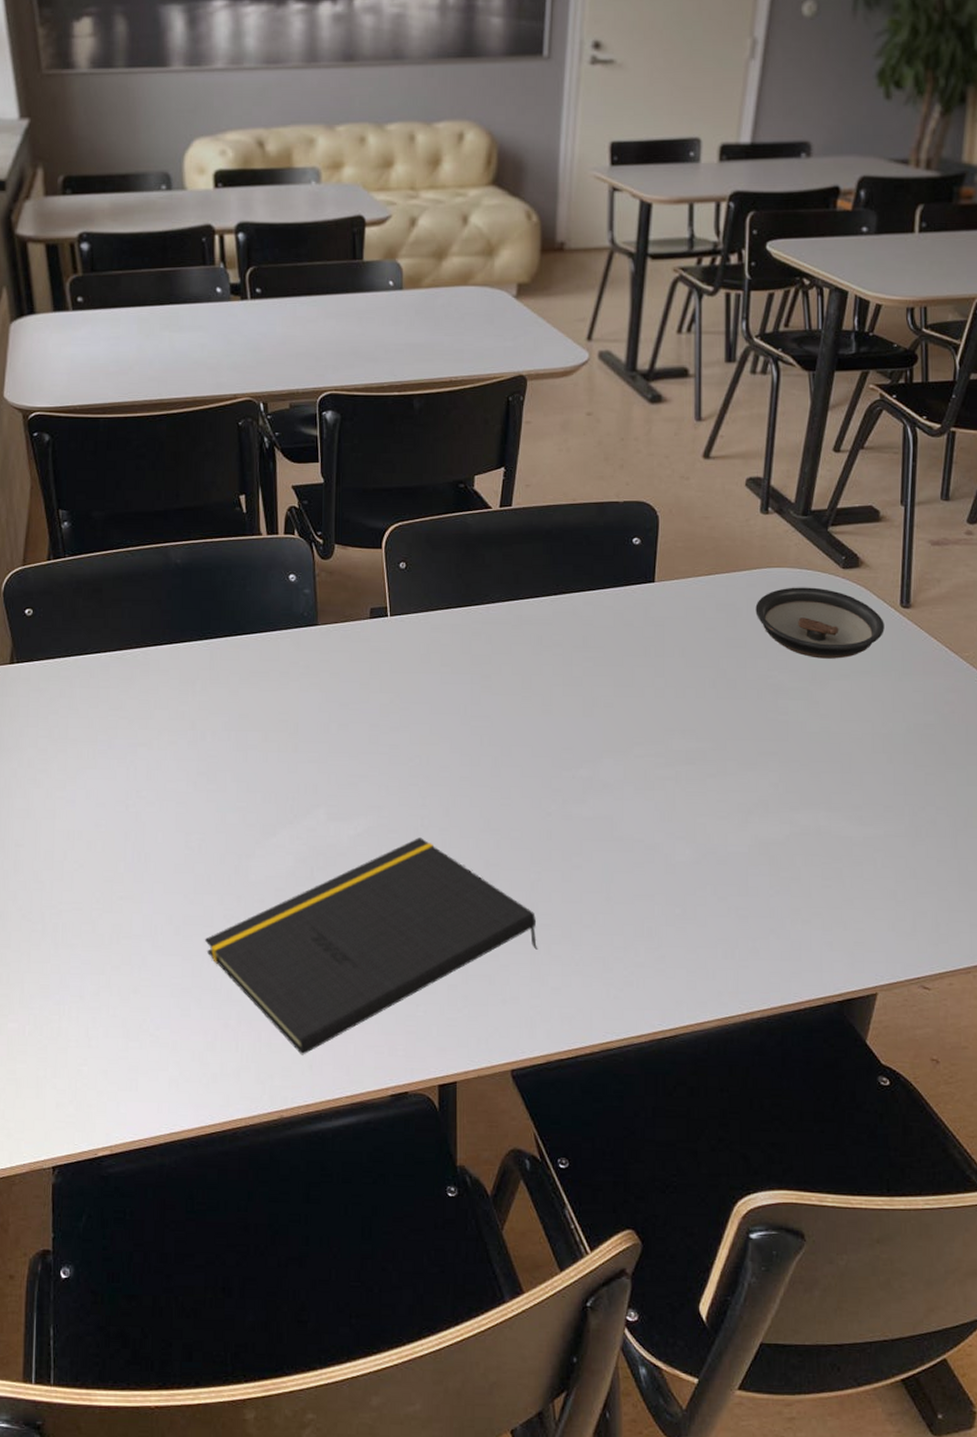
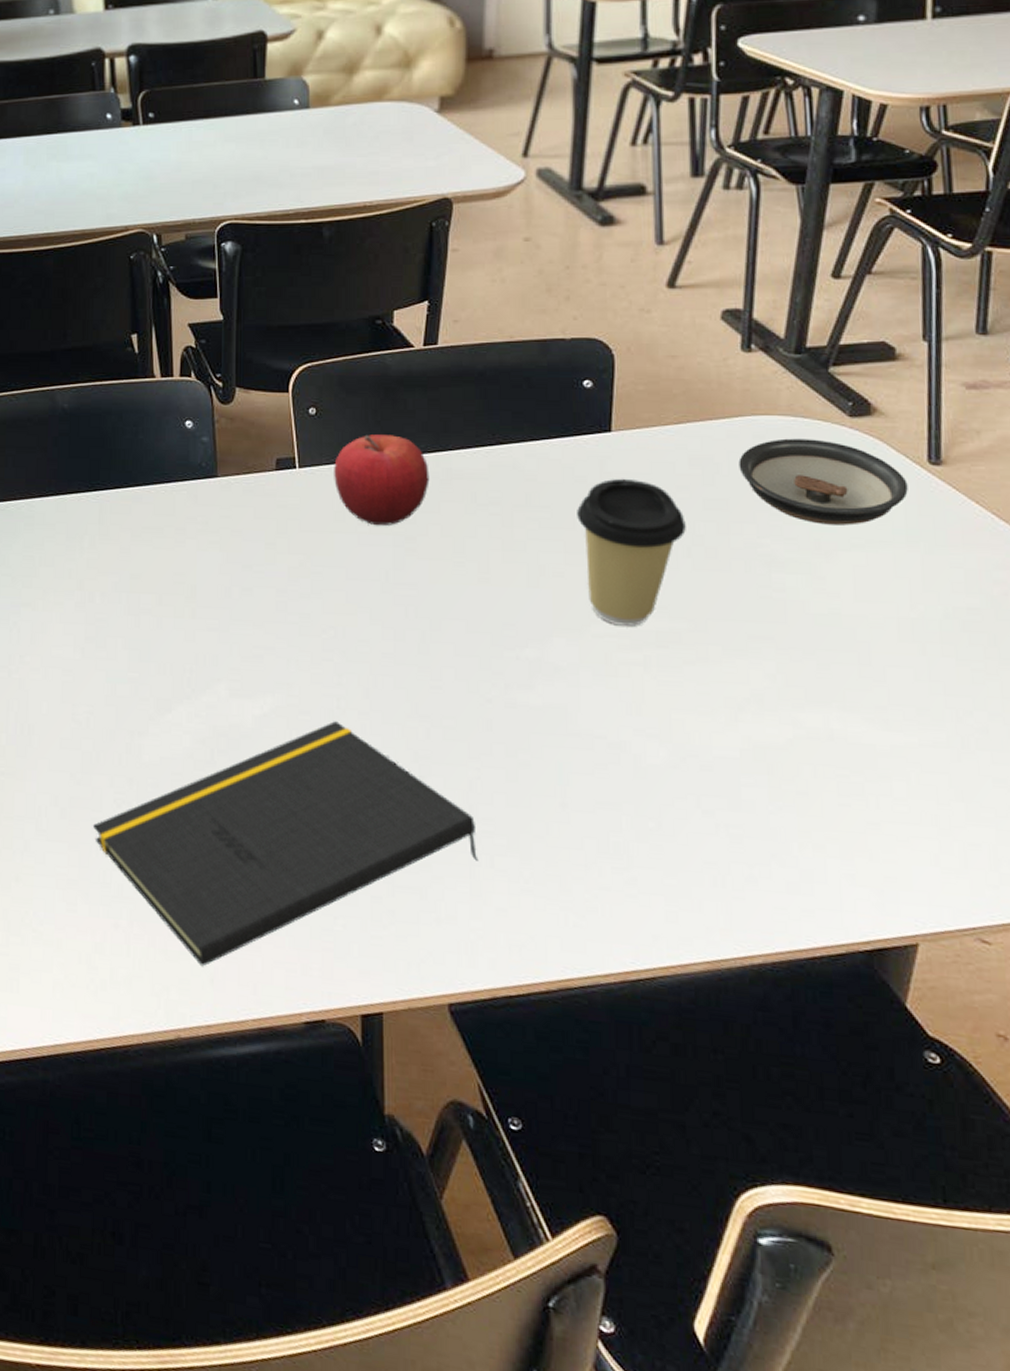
fruit: none [421,586,503,667] -> present [334,434,430,526]
coffee cup: none [625,622,712,747] -> present [577,478,686,626]

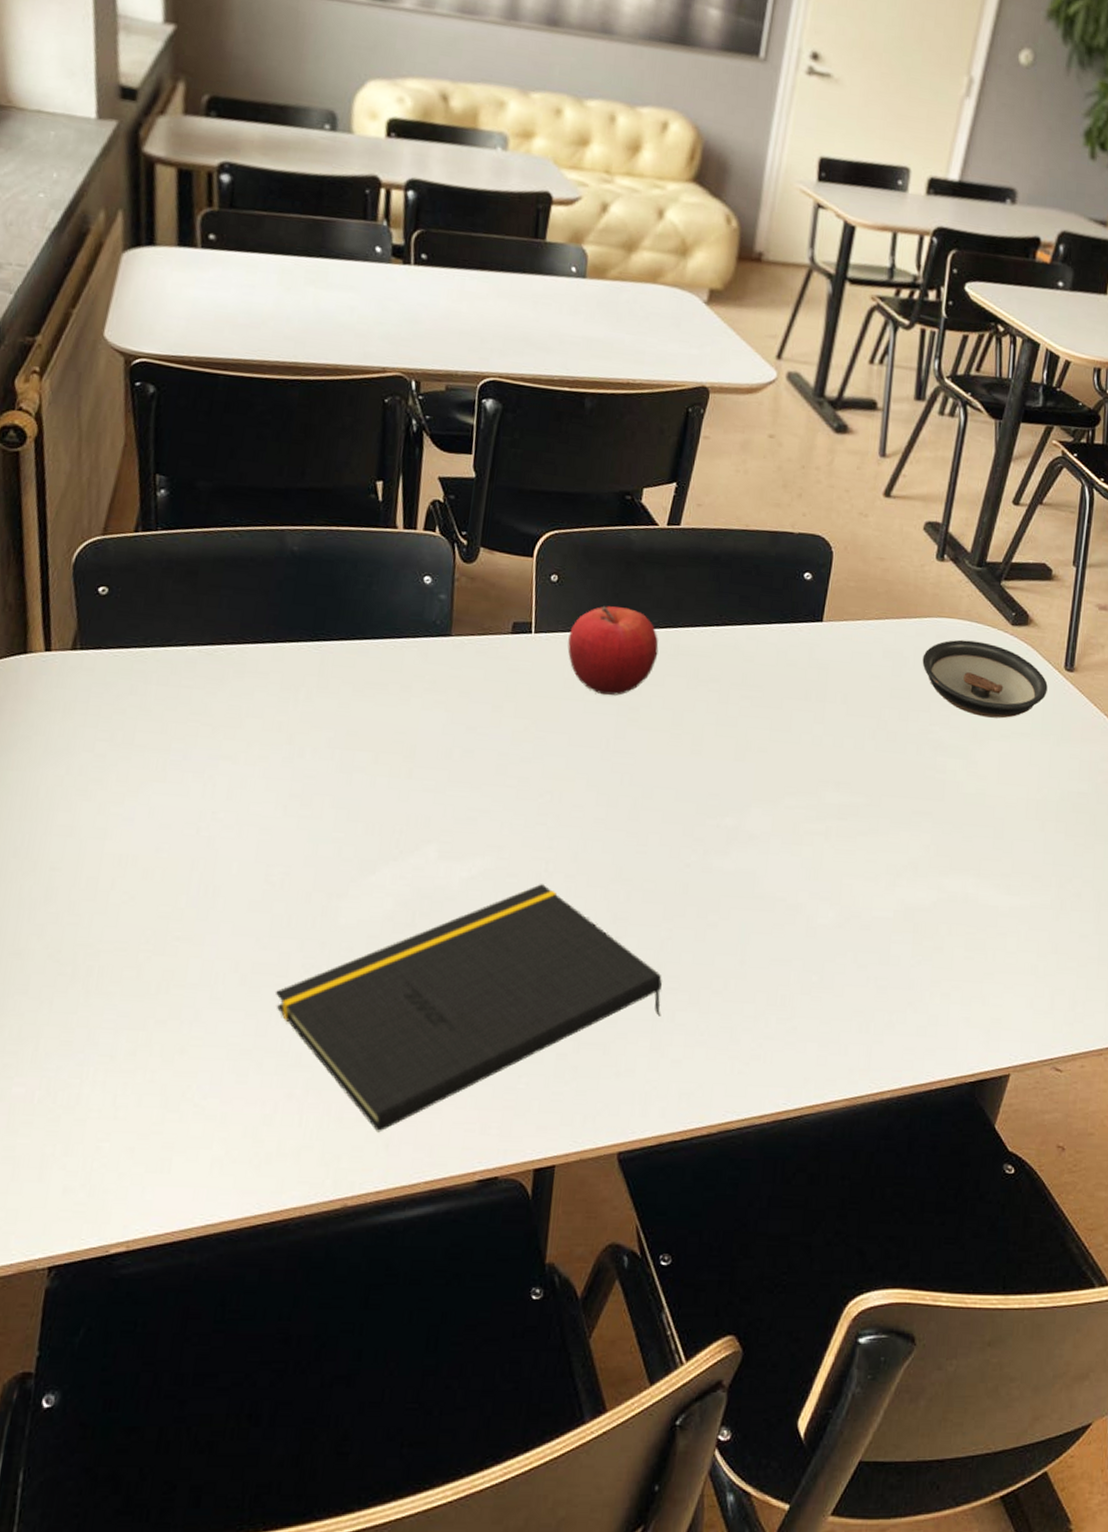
coffee cup: present [577,478,686,626] -> none [784,665,874,800]

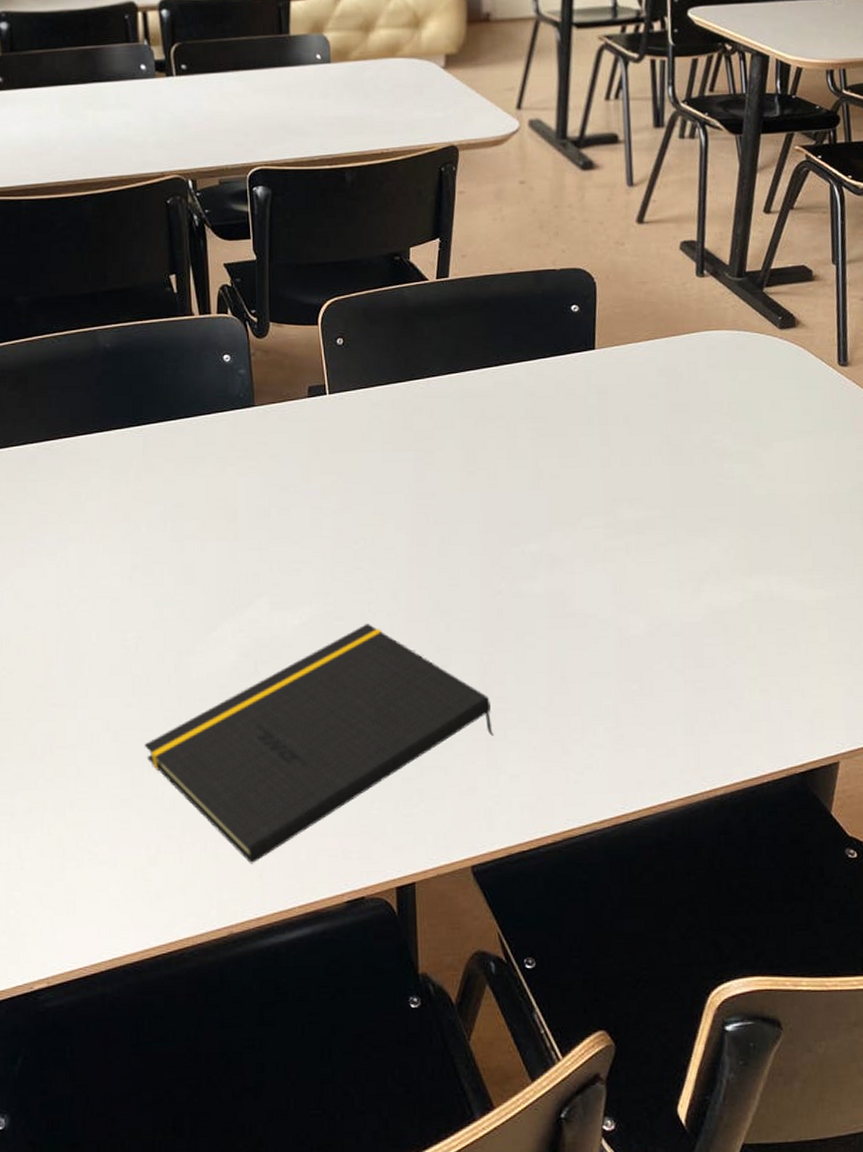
fruit: present [567,606,659,696] -> none [360,360,445,444]
saucer: present [922,639,1048,719] -> none [696,349,824,420]

